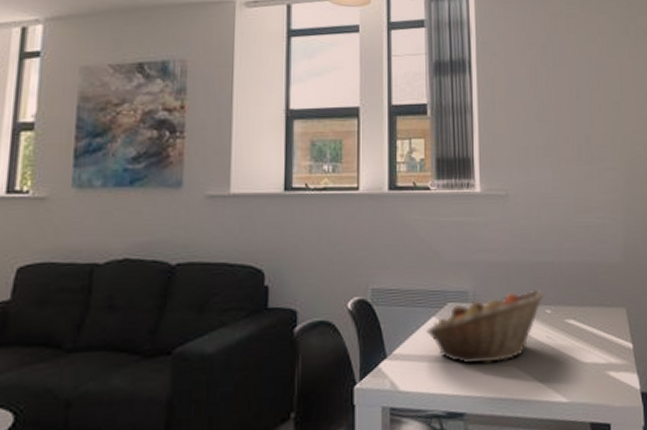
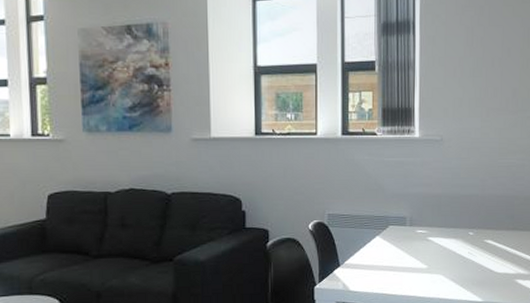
fruit basket: present [426,289,545,365] -> none [372,216,469,272]

